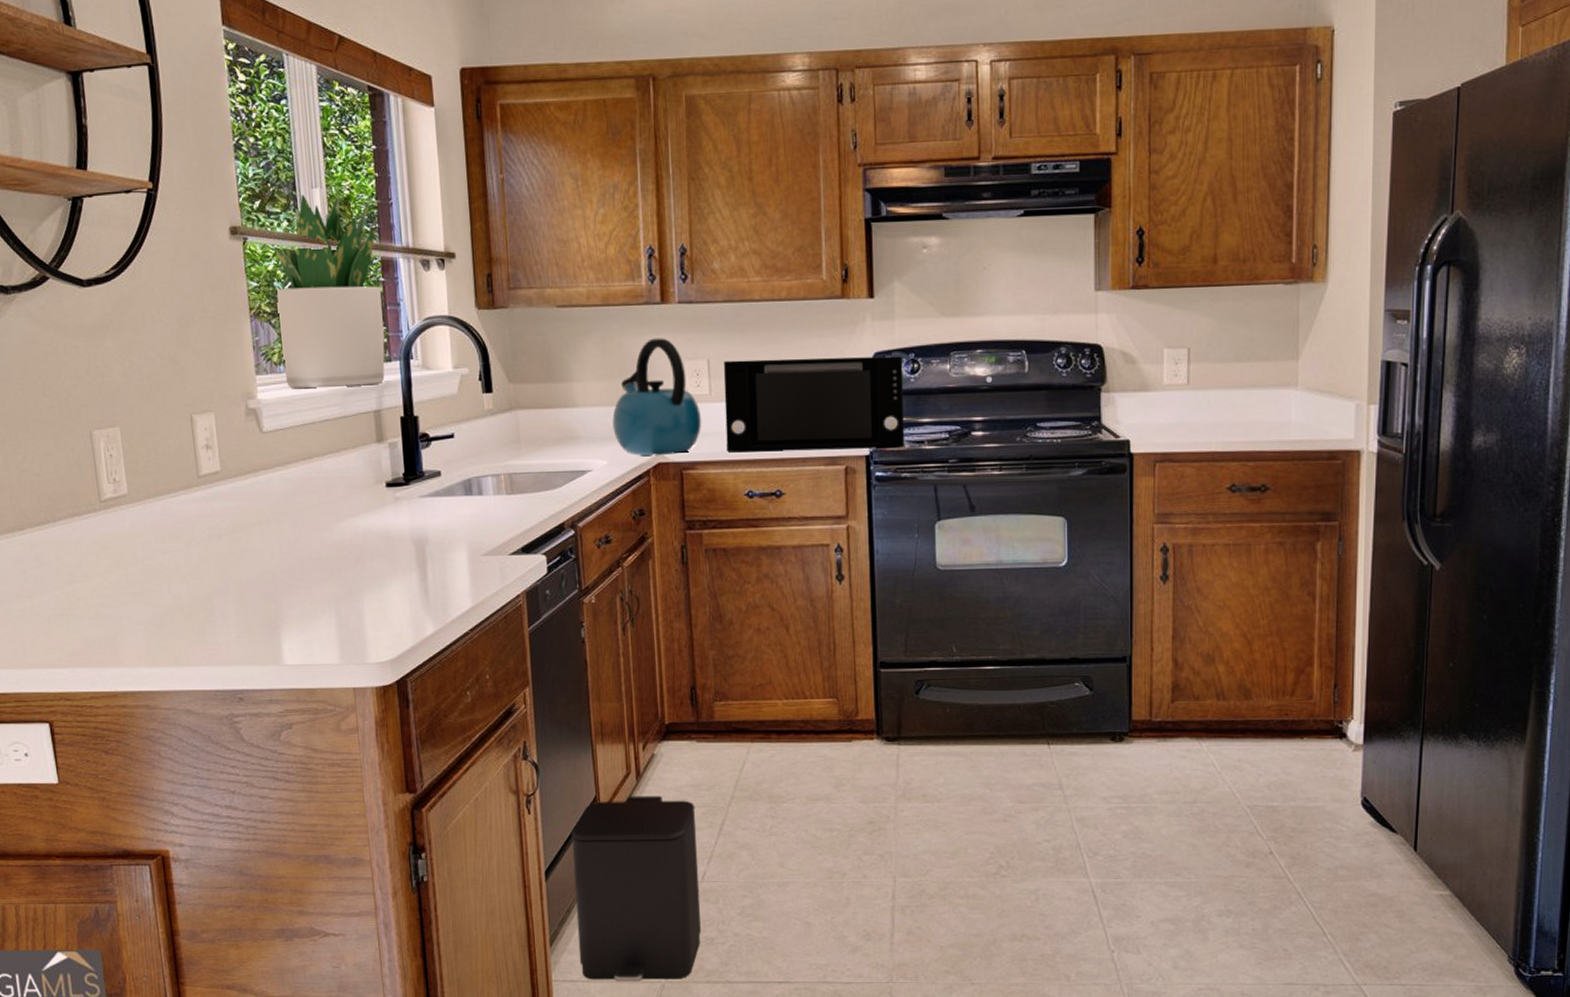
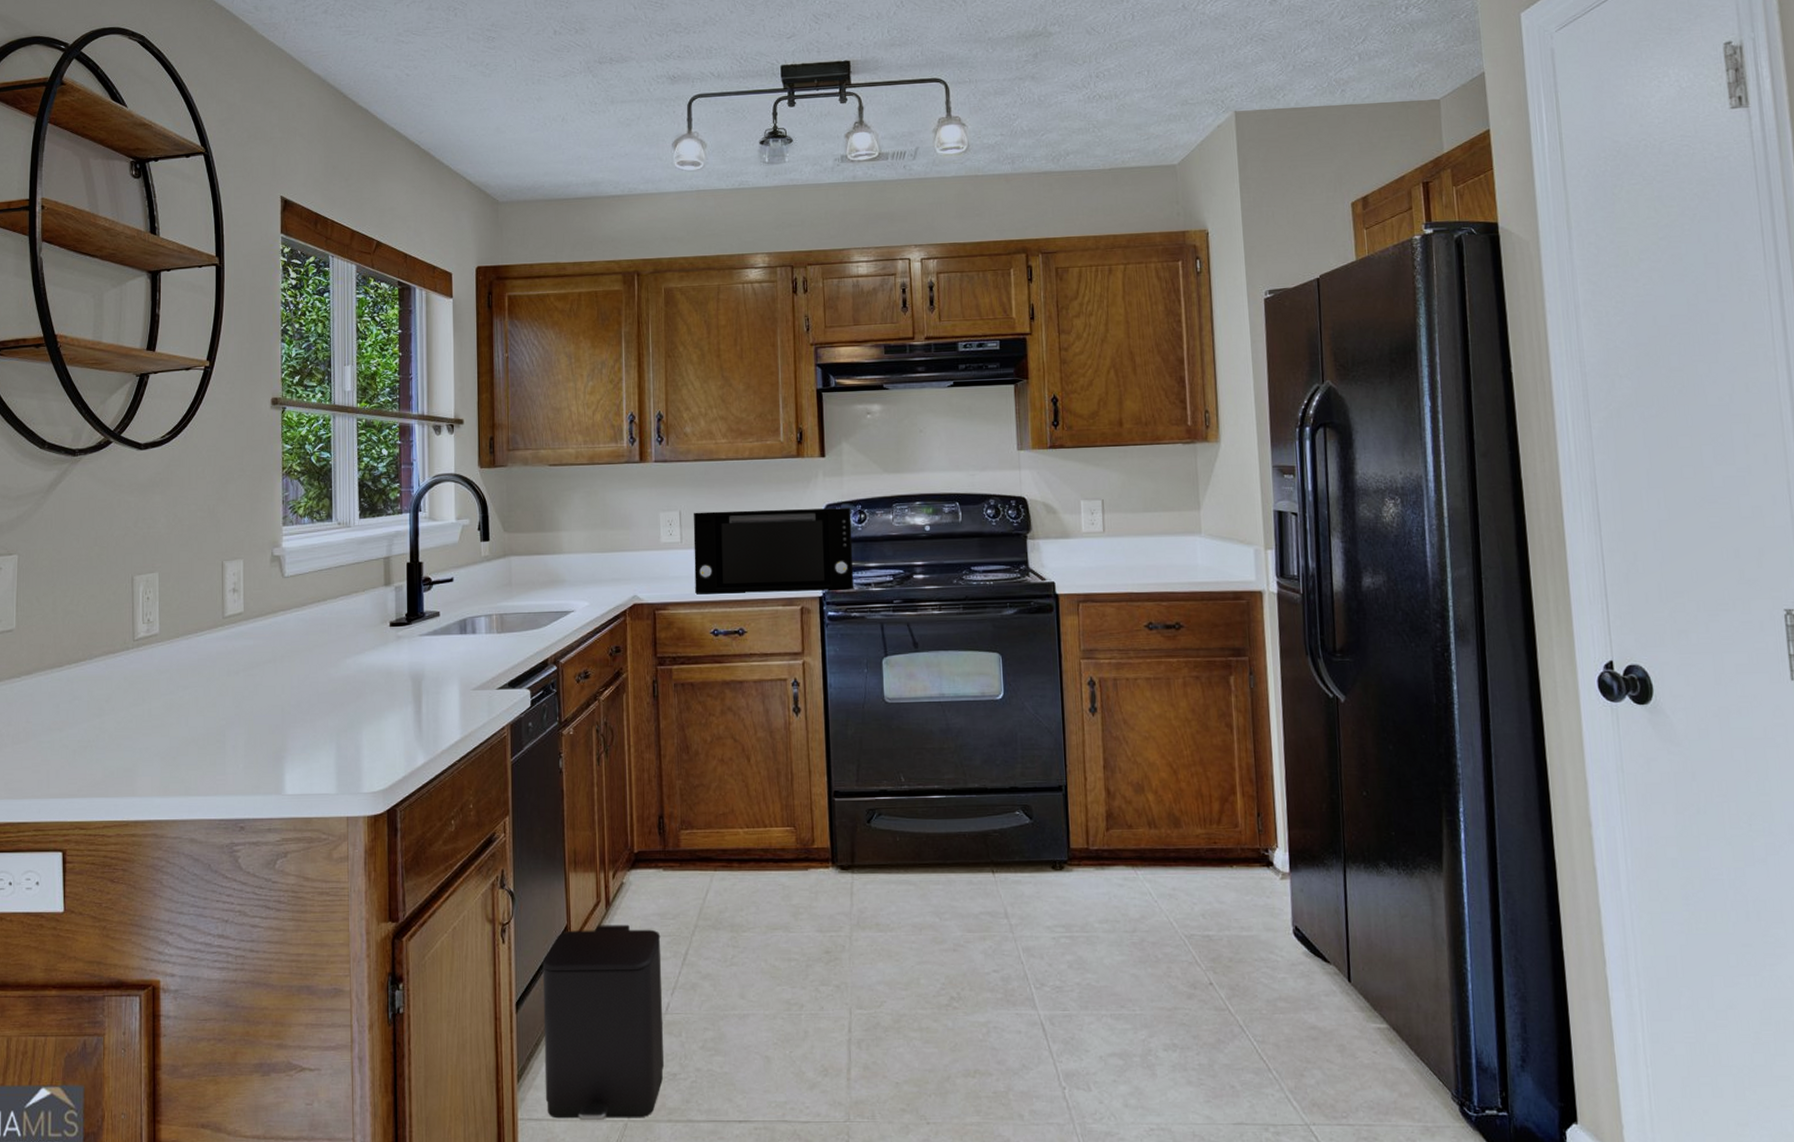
planter: present [272,188,385,389] -> none [306,365,398,538]
kettle: present [612,338,702,456] -> none [594,492,674,598]

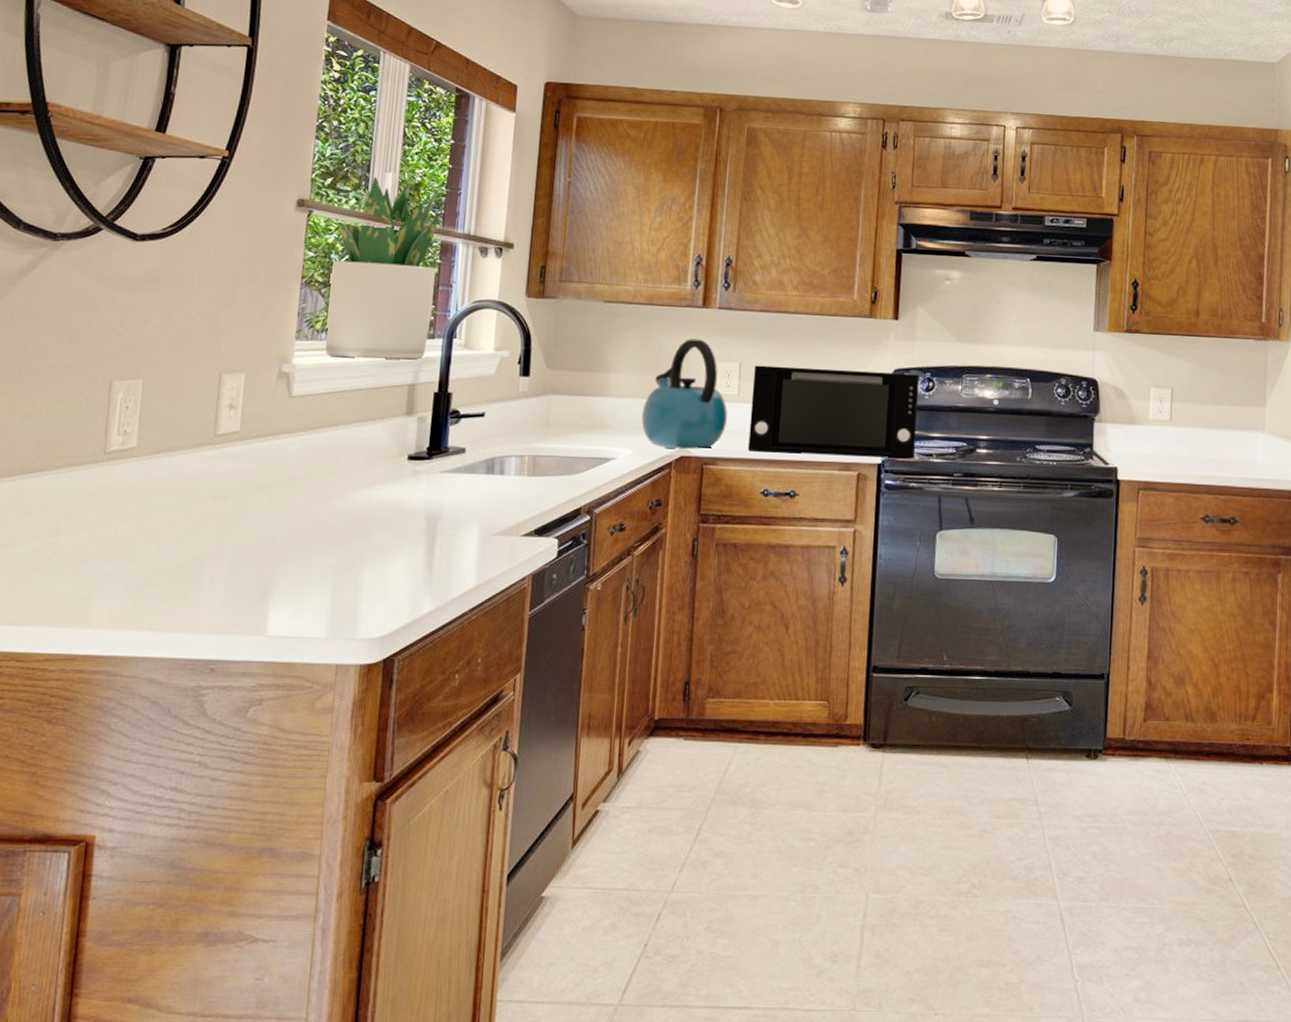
planter: none [306,365,398,538] -> present [325,174,445,360]
pedal bin: present [542,924,665,1120] -> none [529,794,674,1003]
kettle: none [594,492,674,598] -> present [641,338,728,450]

